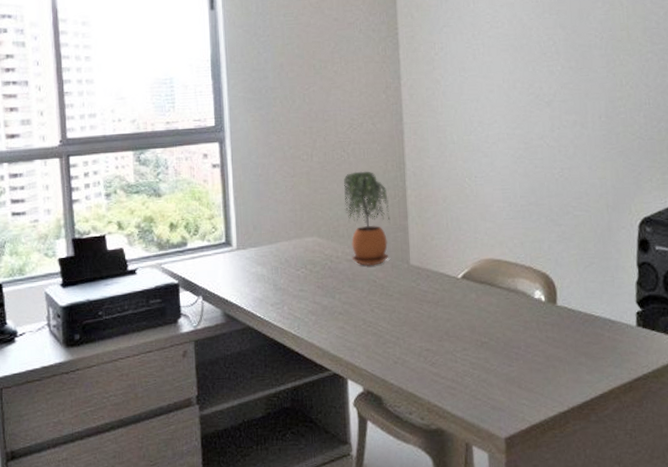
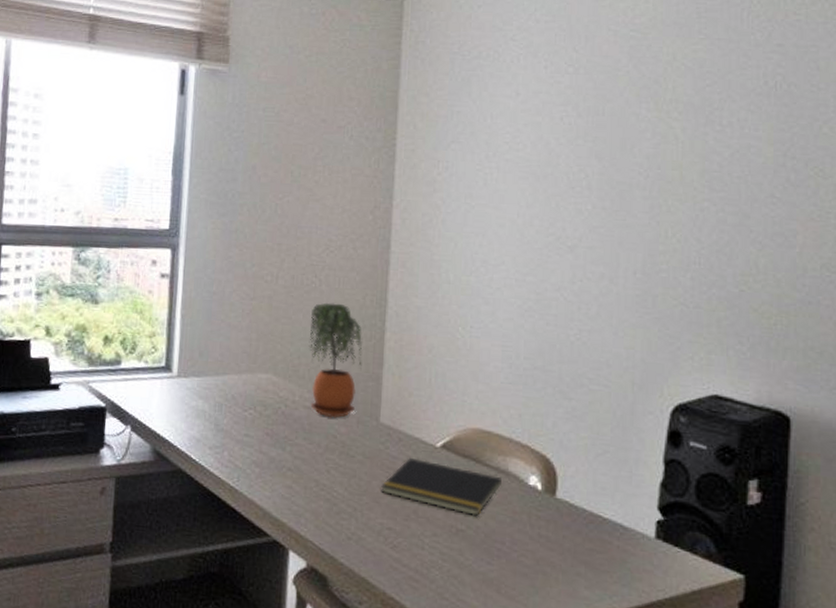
notepad: none [417,289,514,329] -> present [381,457,503,516]

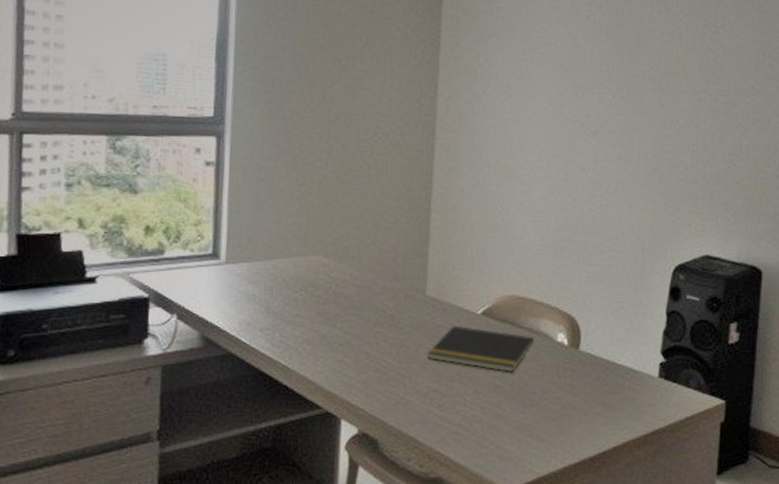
potted plant: present [308,302,362,419] -> none [358,186,409,294]

